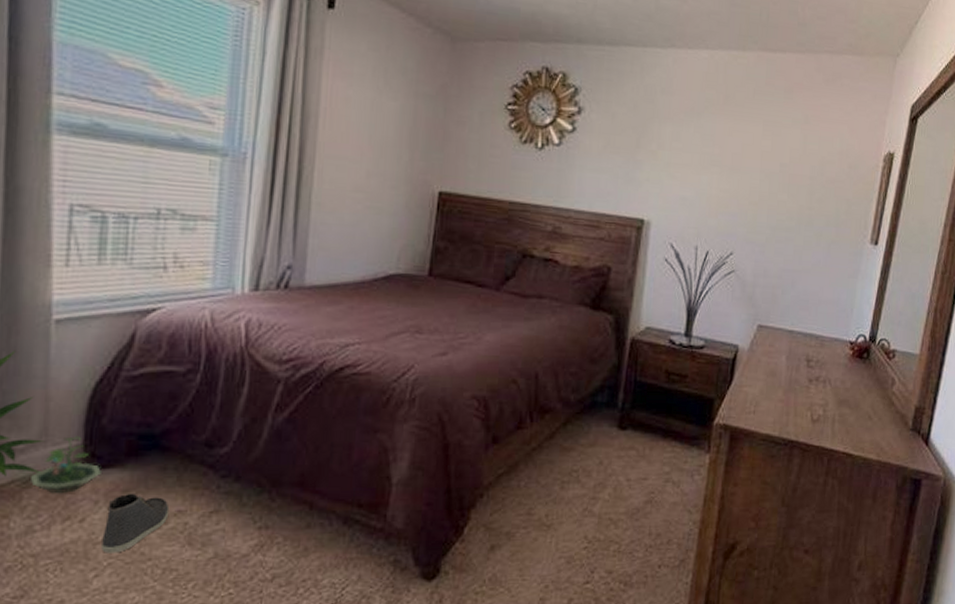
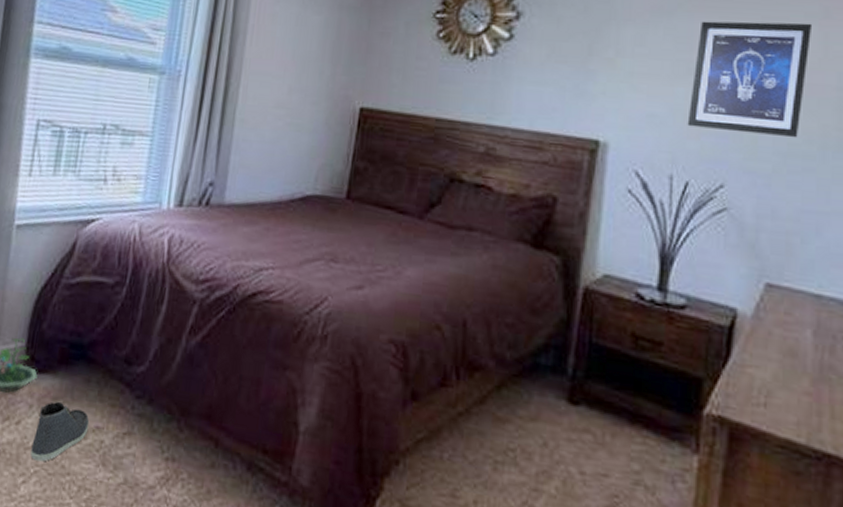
wall art: none [709,122,797,216] -> present [687,21,813,138]

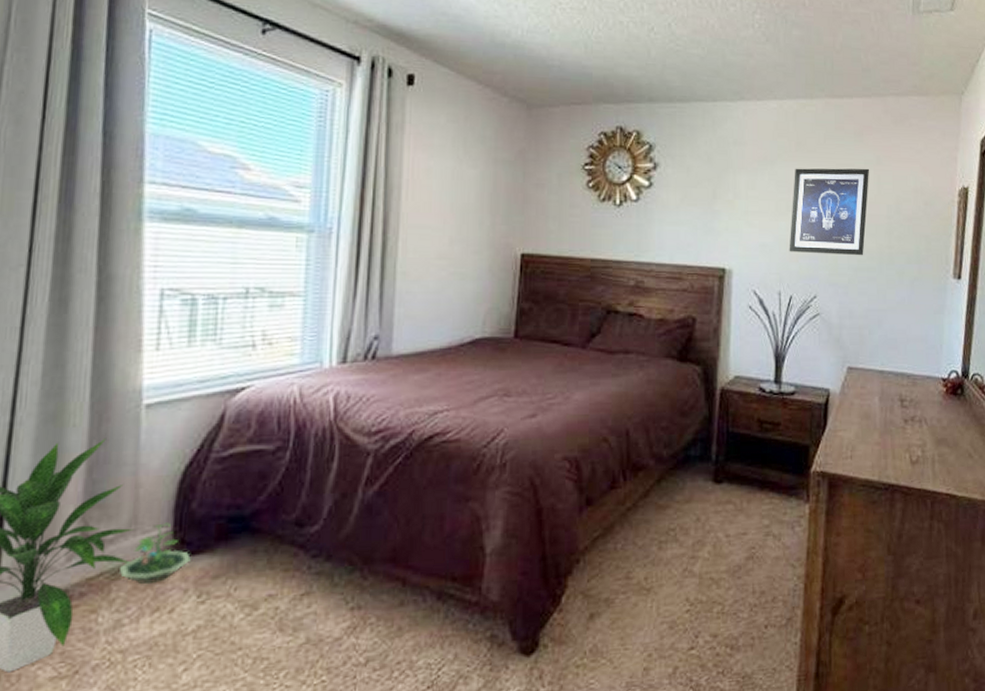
sneaker: present [30,401,90,462] -> none [191,579,260,645]

